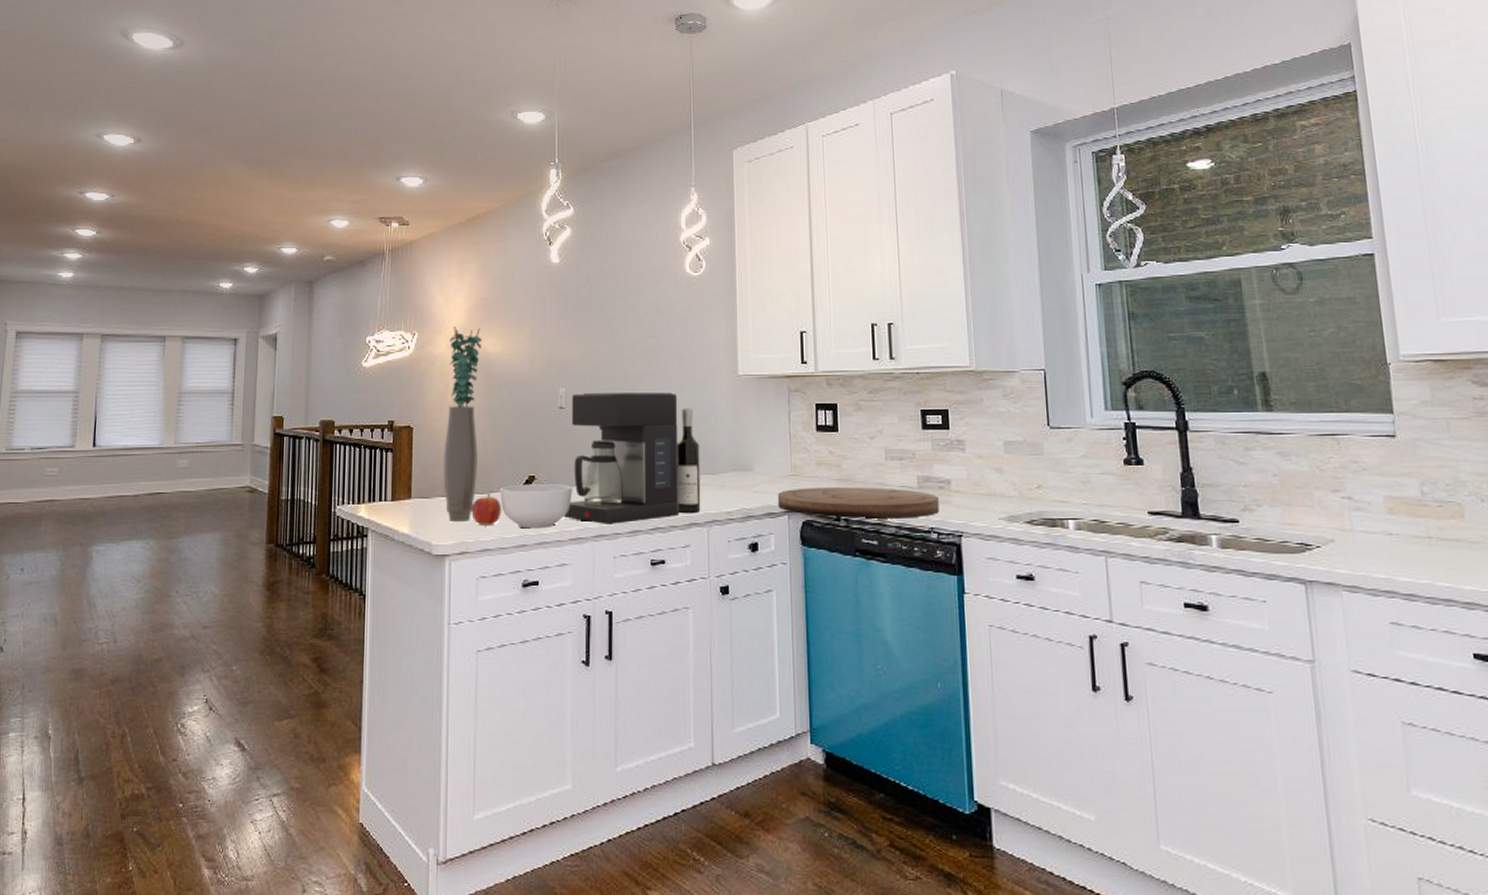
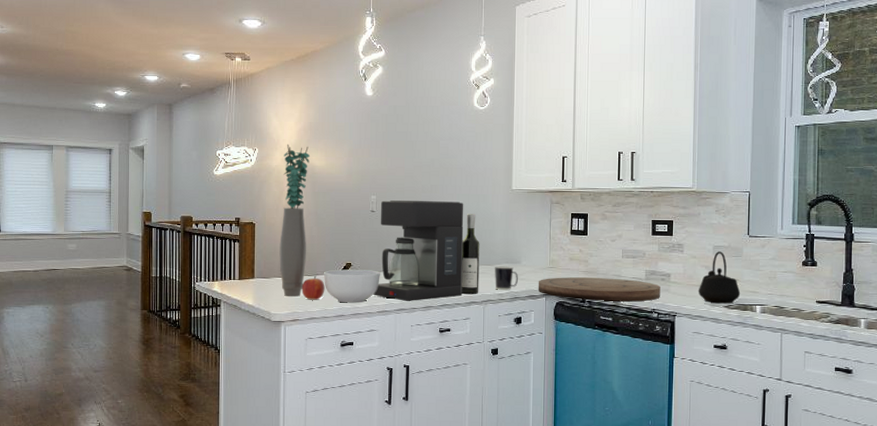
mug: none [719,475,751,507] -> present [494,266,518,290]
kettle: none [988,448,1046,518] -> present [698,251,741,304]

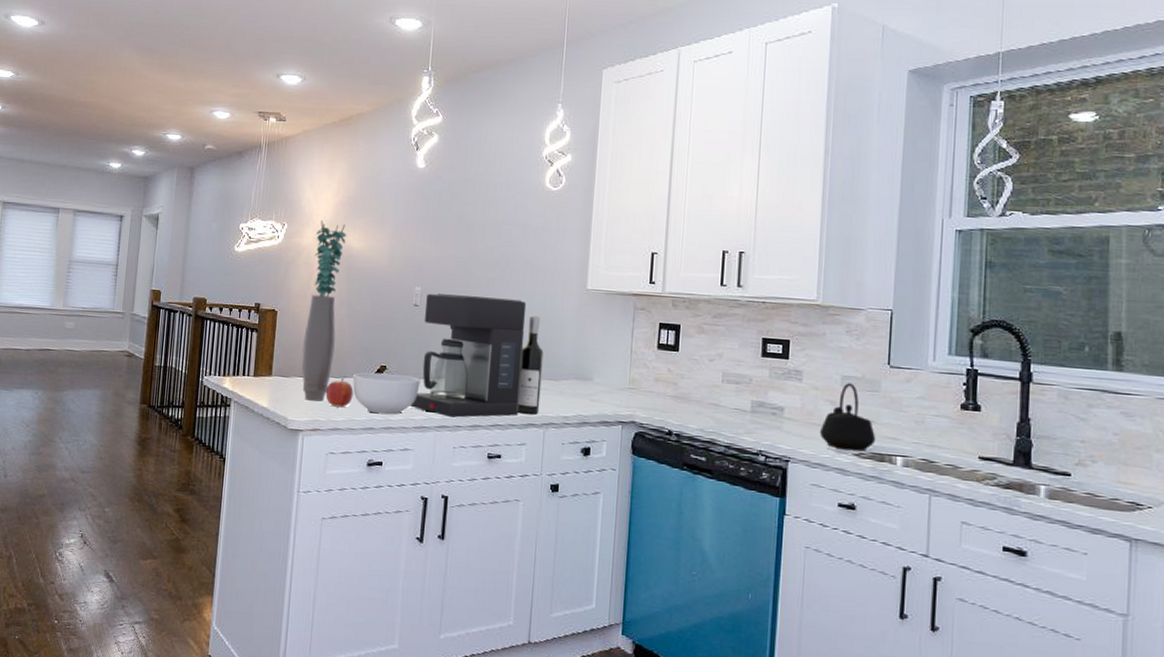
mug: present [494,266,518,290] -> none [559,382,589,413]
cutting board: present [538,277,660,302] -> none [612,401,770,440]

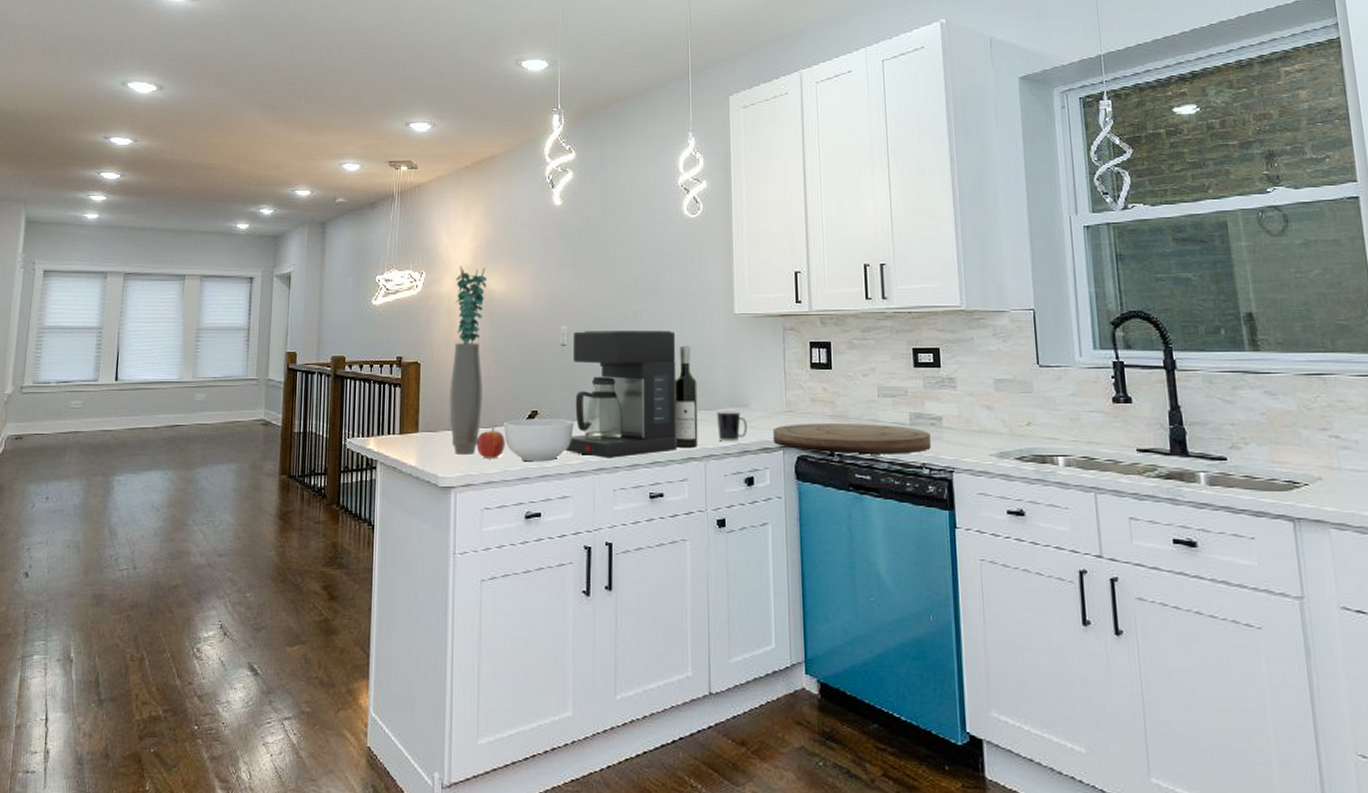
mug: none [559,382,589,413] -> present [716,411,747,442]
cutting board: none [612,401,770,440] -> present [772,423,931,454]
kettle: present [819,383,876,451] -> none [979,386,1036,455]

